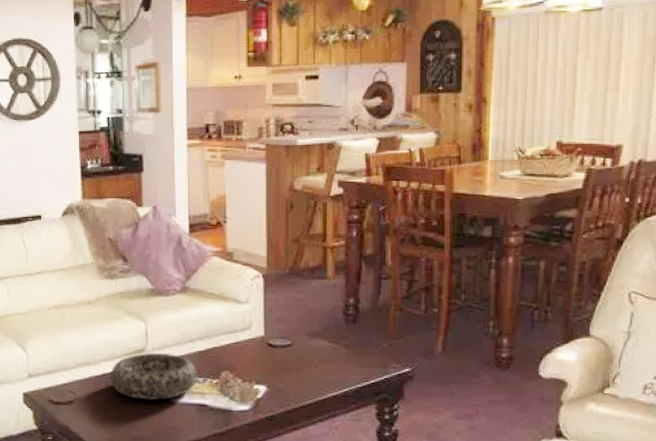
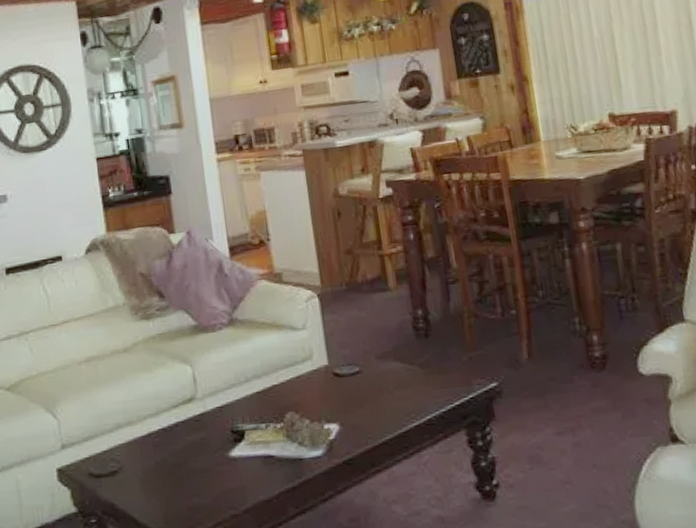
decorative bowl: present [110,352,197,400] -> none [157,399,258,459]

